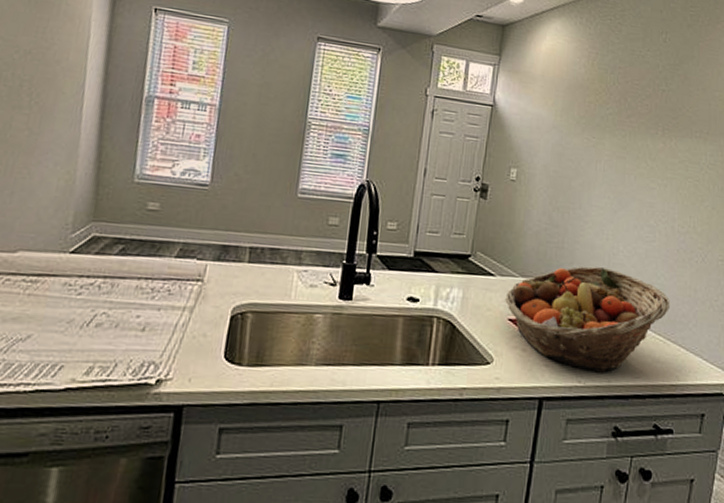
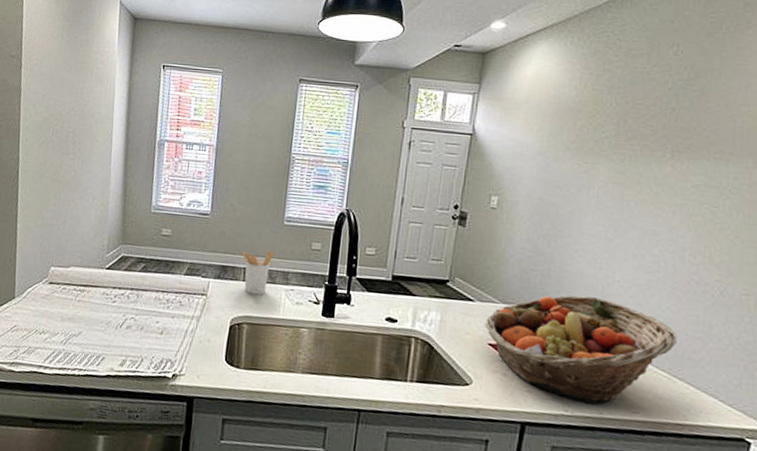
utensil holder: none [246,227,286,278] -> present [241,251,274,295]

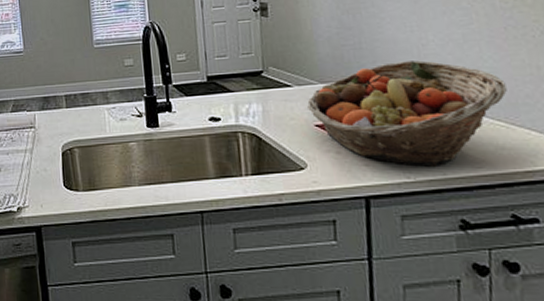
utensil holder: present [241,251,274,295] -> none [59,75,90,119]

